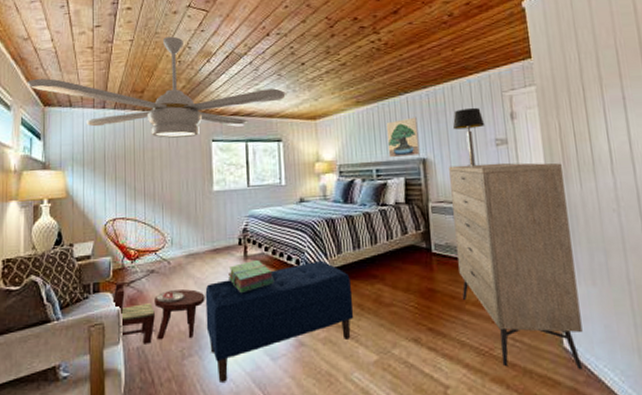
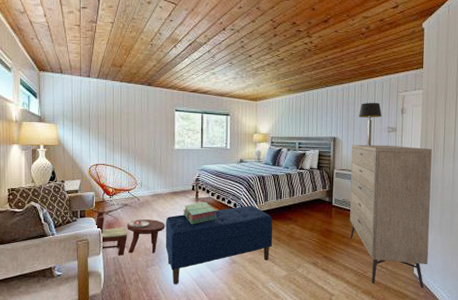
ceiling fan: present [27,36,286,138] -> none [24,23,235,106]
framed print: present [386,117,420,158] -> none [309,105,333,135]

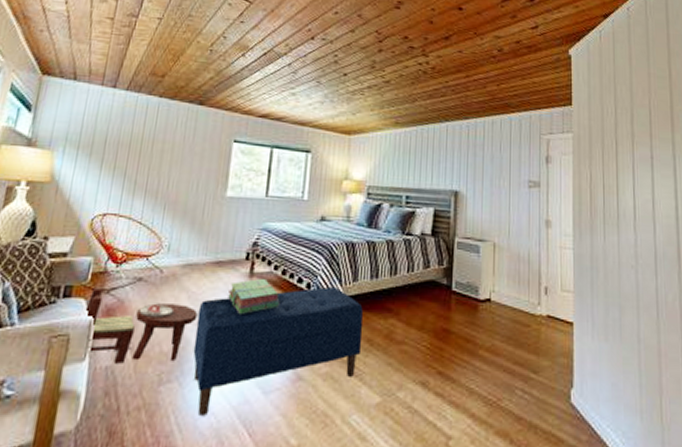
dresser: present [349,144,432,289] -> none [476,202,591,429]
table lamp: present [359,102,382,147] -> none [490,145,521,207]

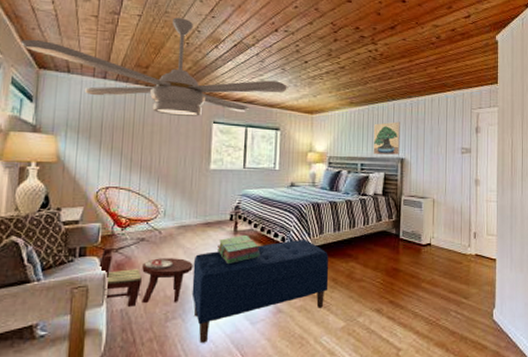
ceiling fan: none [26,21,322,134] -> present [21,17,287,116]
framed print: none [421,146,454,187] -> present [373,121,400,155]

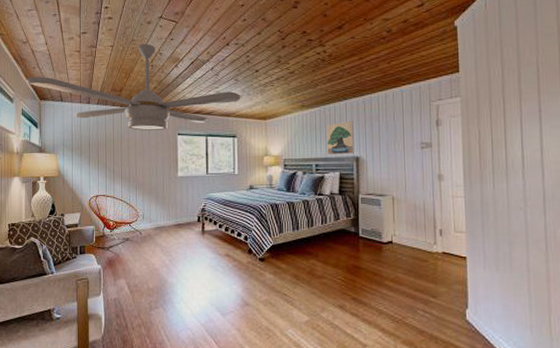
dining set: present [99,248,193,307] -> none [95,247,169,297]
bench: present [192,239,329,343] -> none [169,238,291,330]
stack of books: present [217,234,261,265] -> none [189,234,226,262]

